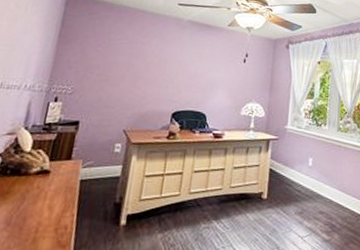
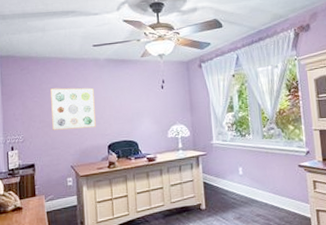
wall art: none [111,40,169,91] -> present [51,88,96,130]

